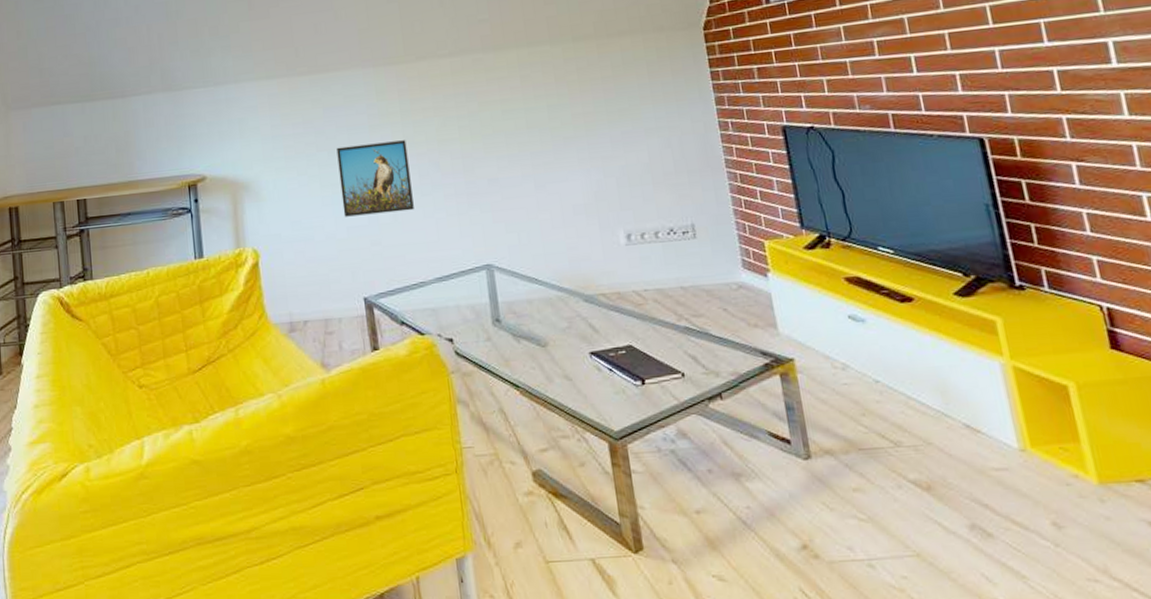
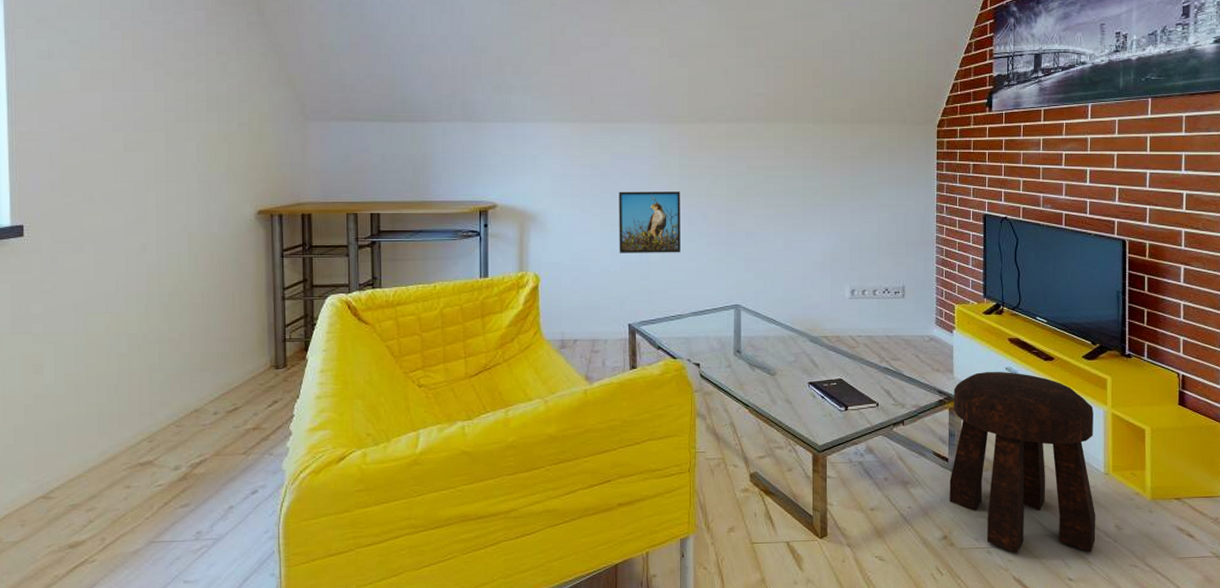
stool: none [782,321,1027,567] -> present [949,372,1096,554]

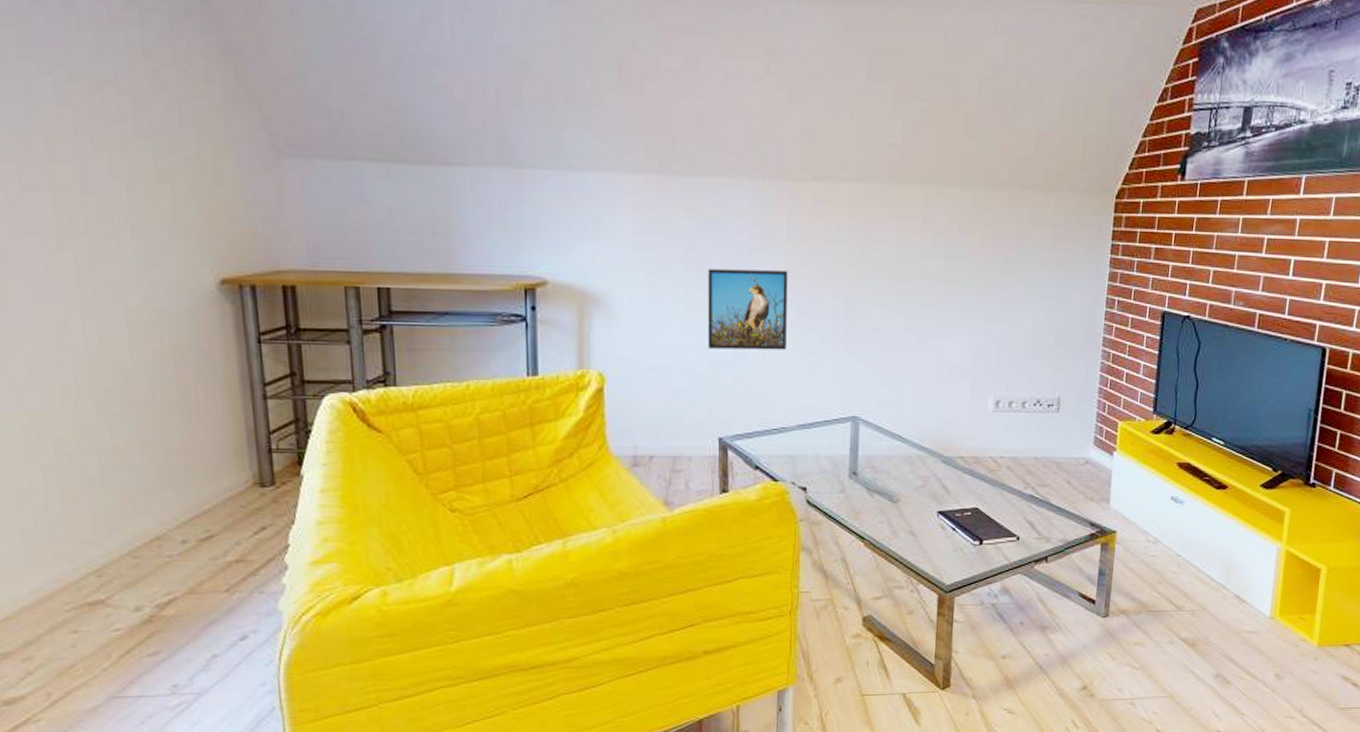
stool: present [949,372,1096,554] -> none [1092,502,1266,705]

